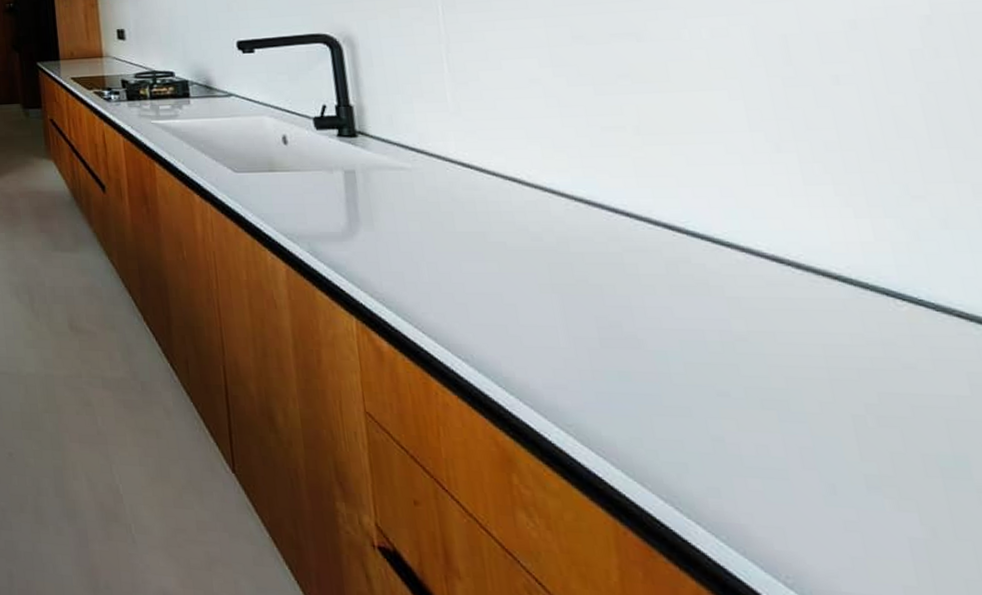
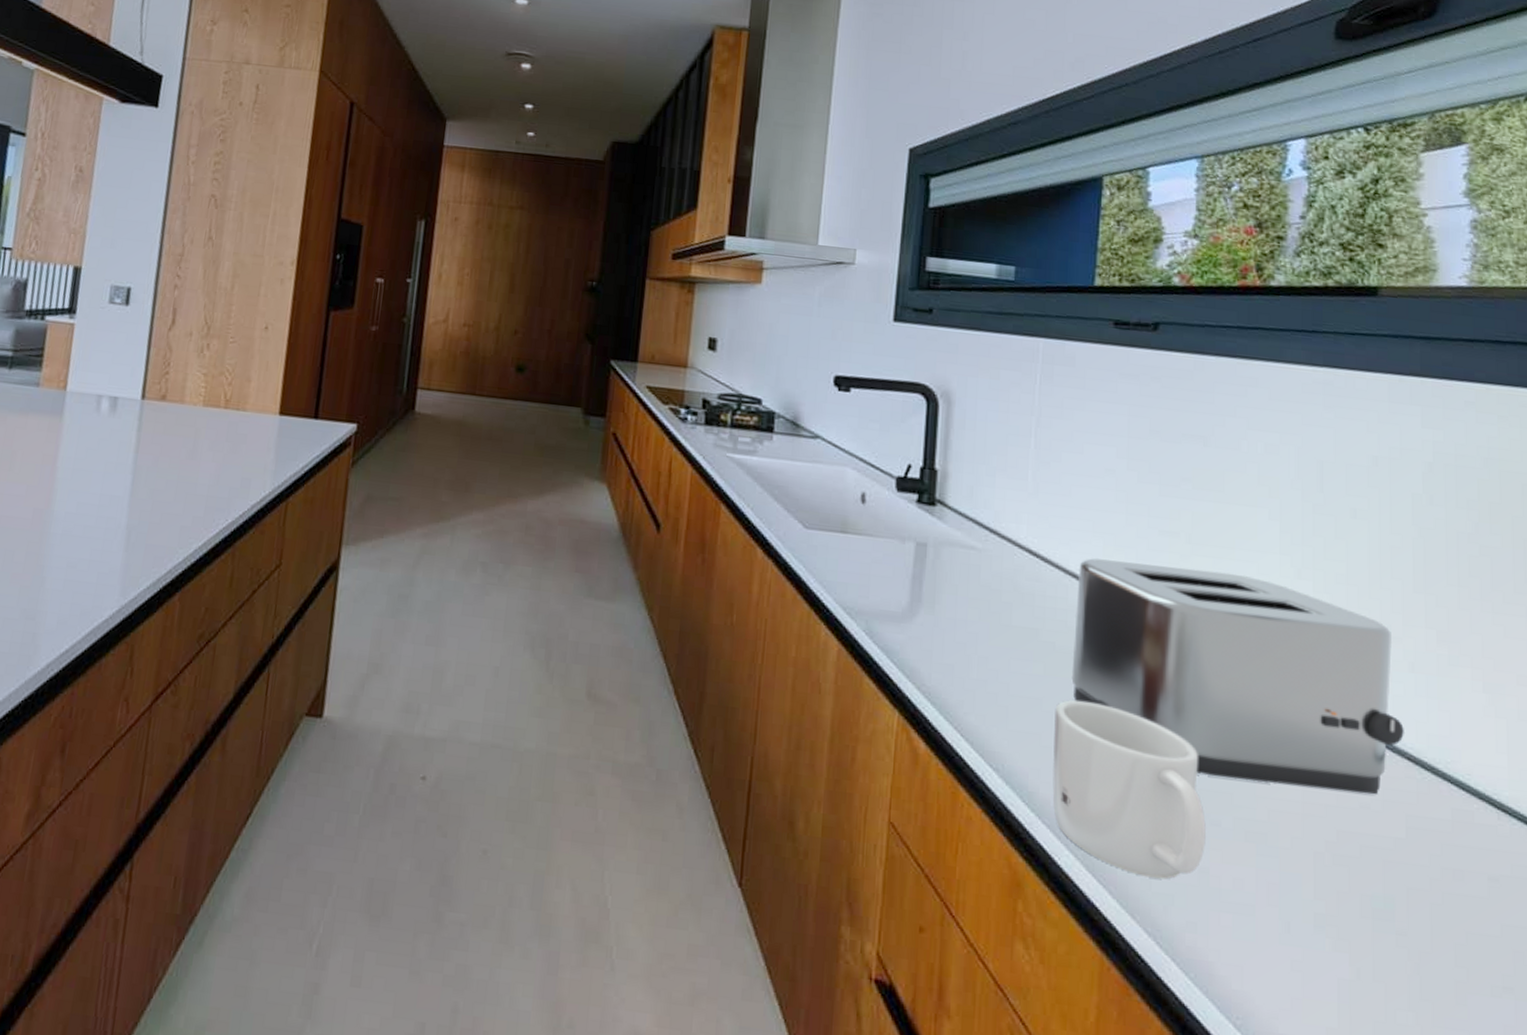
mug: none [517,291,715,449] -> present [1052,700,1206,880]
toaster: none [518,157,948,355] -> present [1071,558,1404,794]

